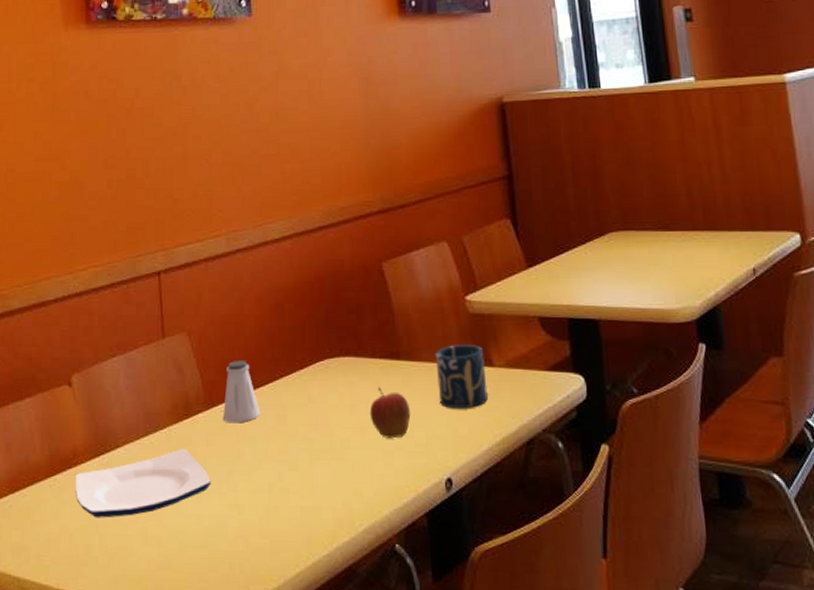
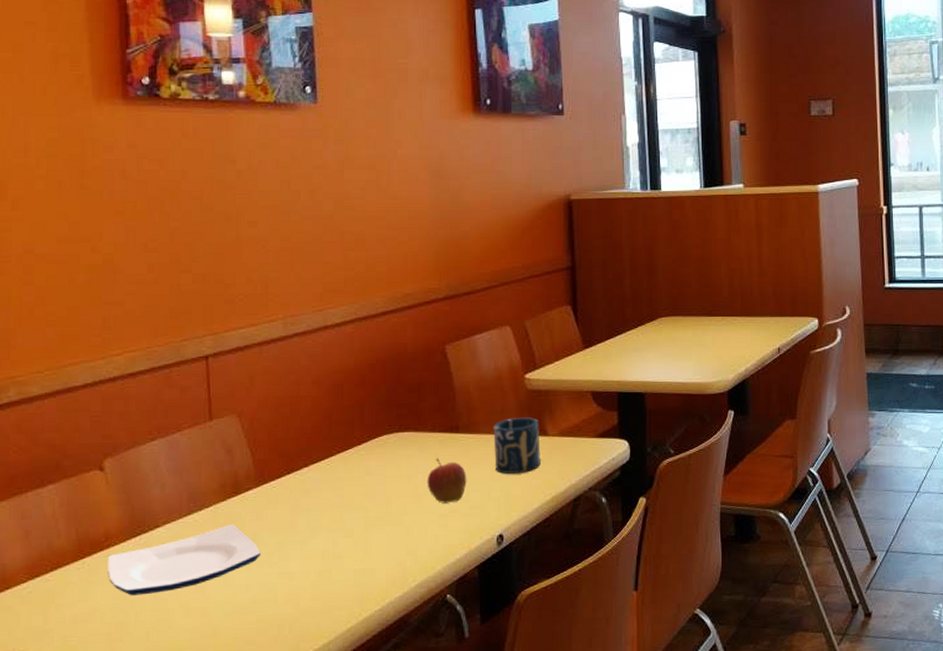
saltshaker: present [222,360,260,423] -> none [274,438,315,498]

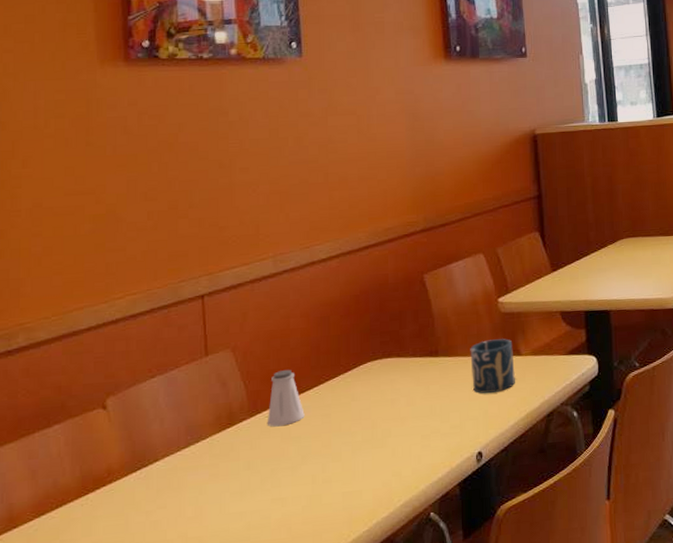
plate: present [107,525,260,596] -> none [110,455,254,529]
saltshaker: none [274,438,315,498] -> present [267,369,305,427]
fruit: present [427,458,467,504] -> none [409,381,447,425]

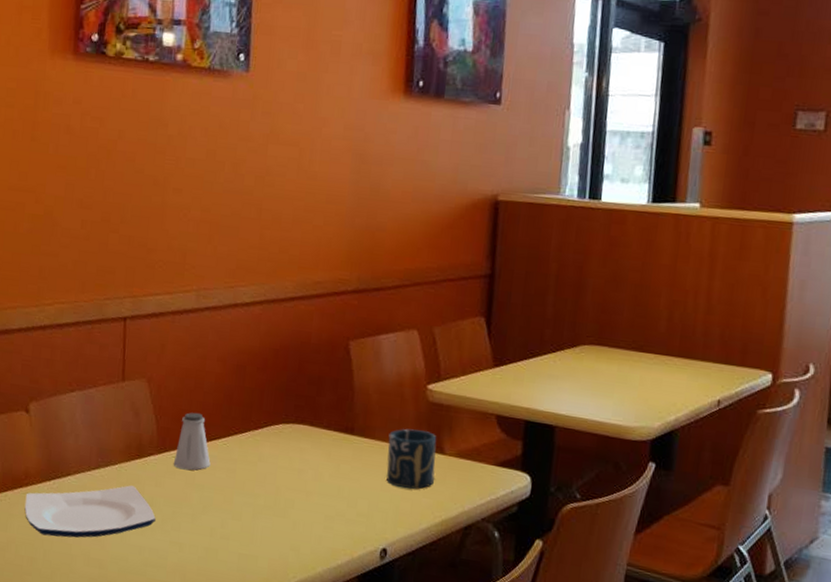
plate: none [110,455,254,529] -> present [24,485,156,538]

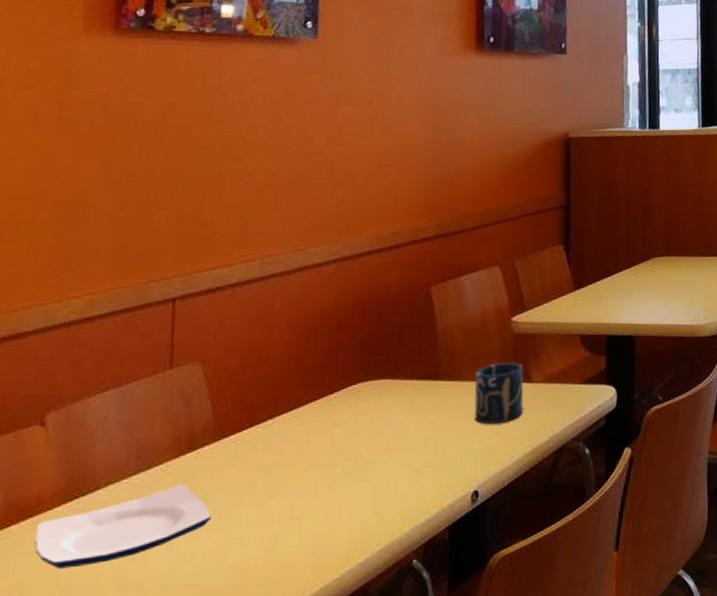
saltshaker: present [173,412,211,471] -> none [233,387,279,454]

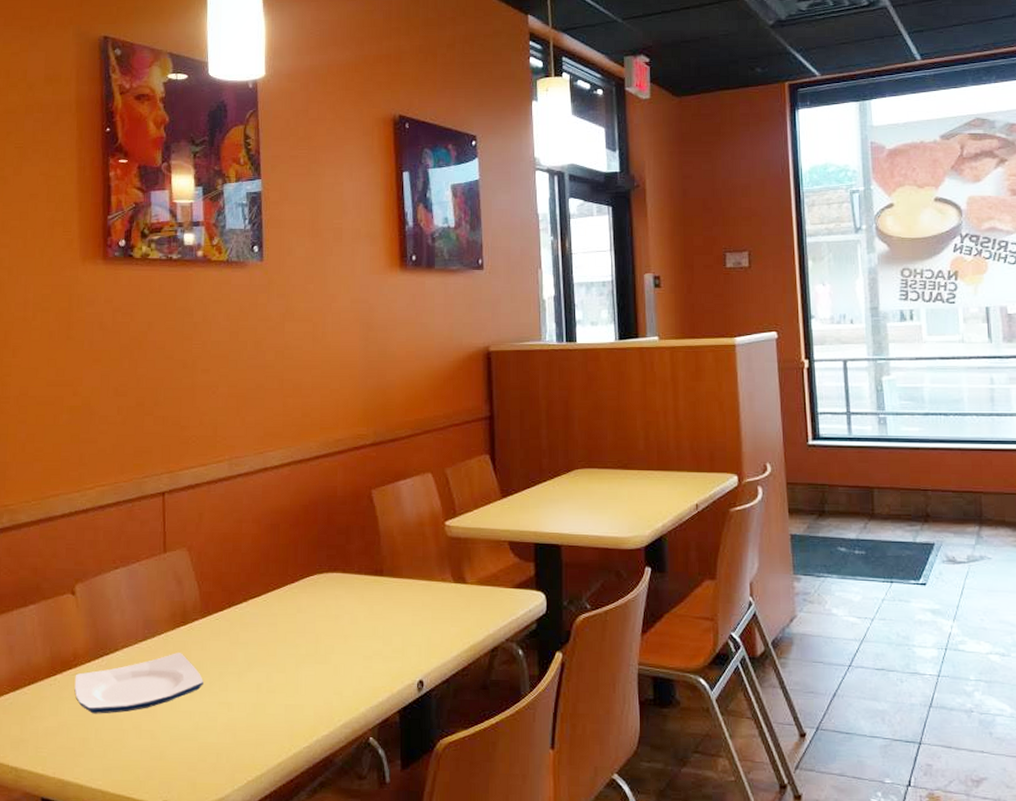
cup: present [474,363,524,424] -> none [415,564,460,620]

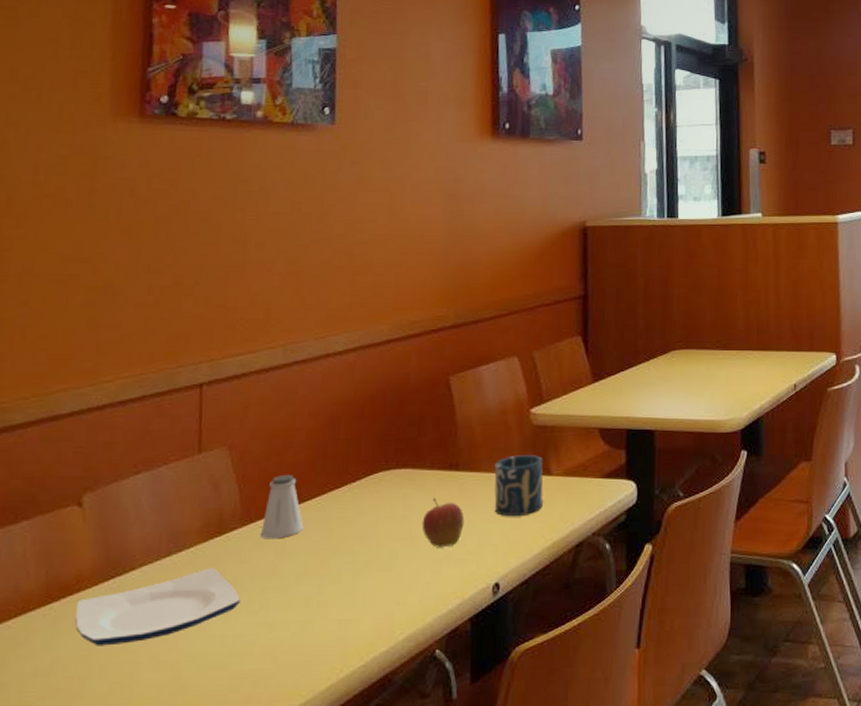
saltshaker: none [217,573,253,630] -> present [260,474,304,539]
fruit: none [353,600,390,646] -> present [422,498,465,548]
cup: none [415,564,460,620] -> present [494,455,543,516]

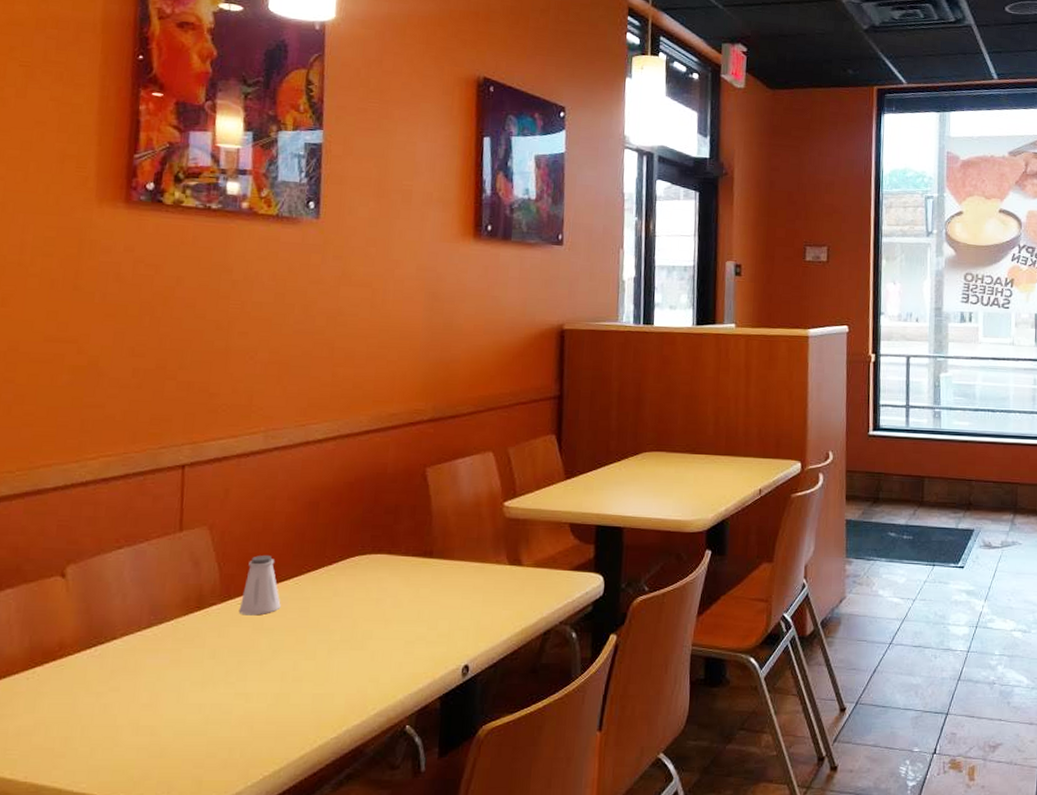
plate: present [75,568,240,646] -> none [57,640,218,710]
fruit: present [422,498,465,548] -> none [395,583,437,630]
cup: present [494,455,543,516] -> none [466,546,515,603]

